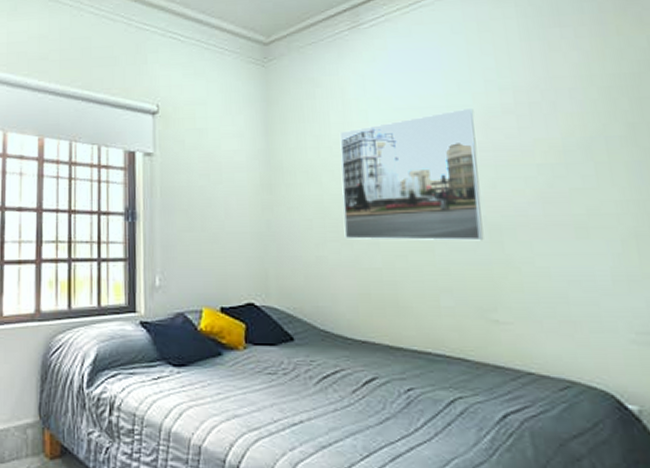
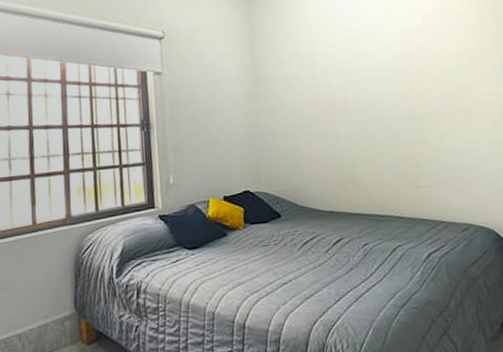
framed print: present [339,107,484,241] -> none [305,28,409,134]

